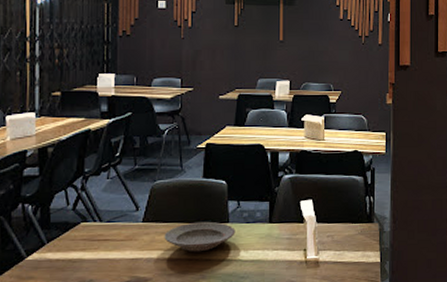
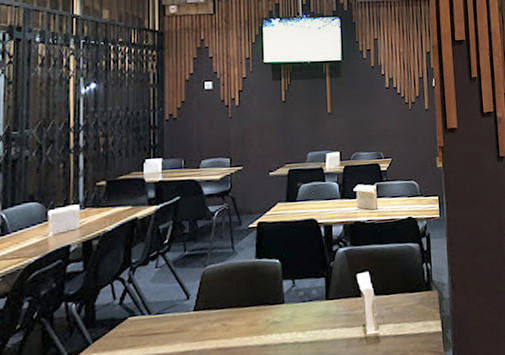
plate: present [164,221,236,252] -> none [217,304,292,339]

